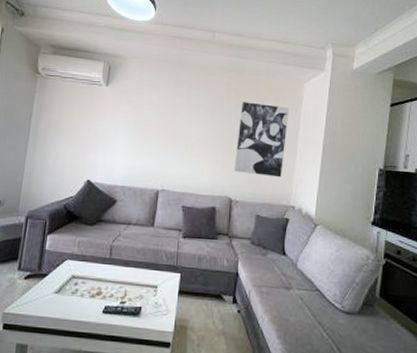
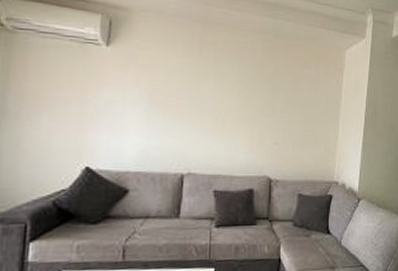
wall art: present [234,102,289,178] -> none [273,69,330,152]

